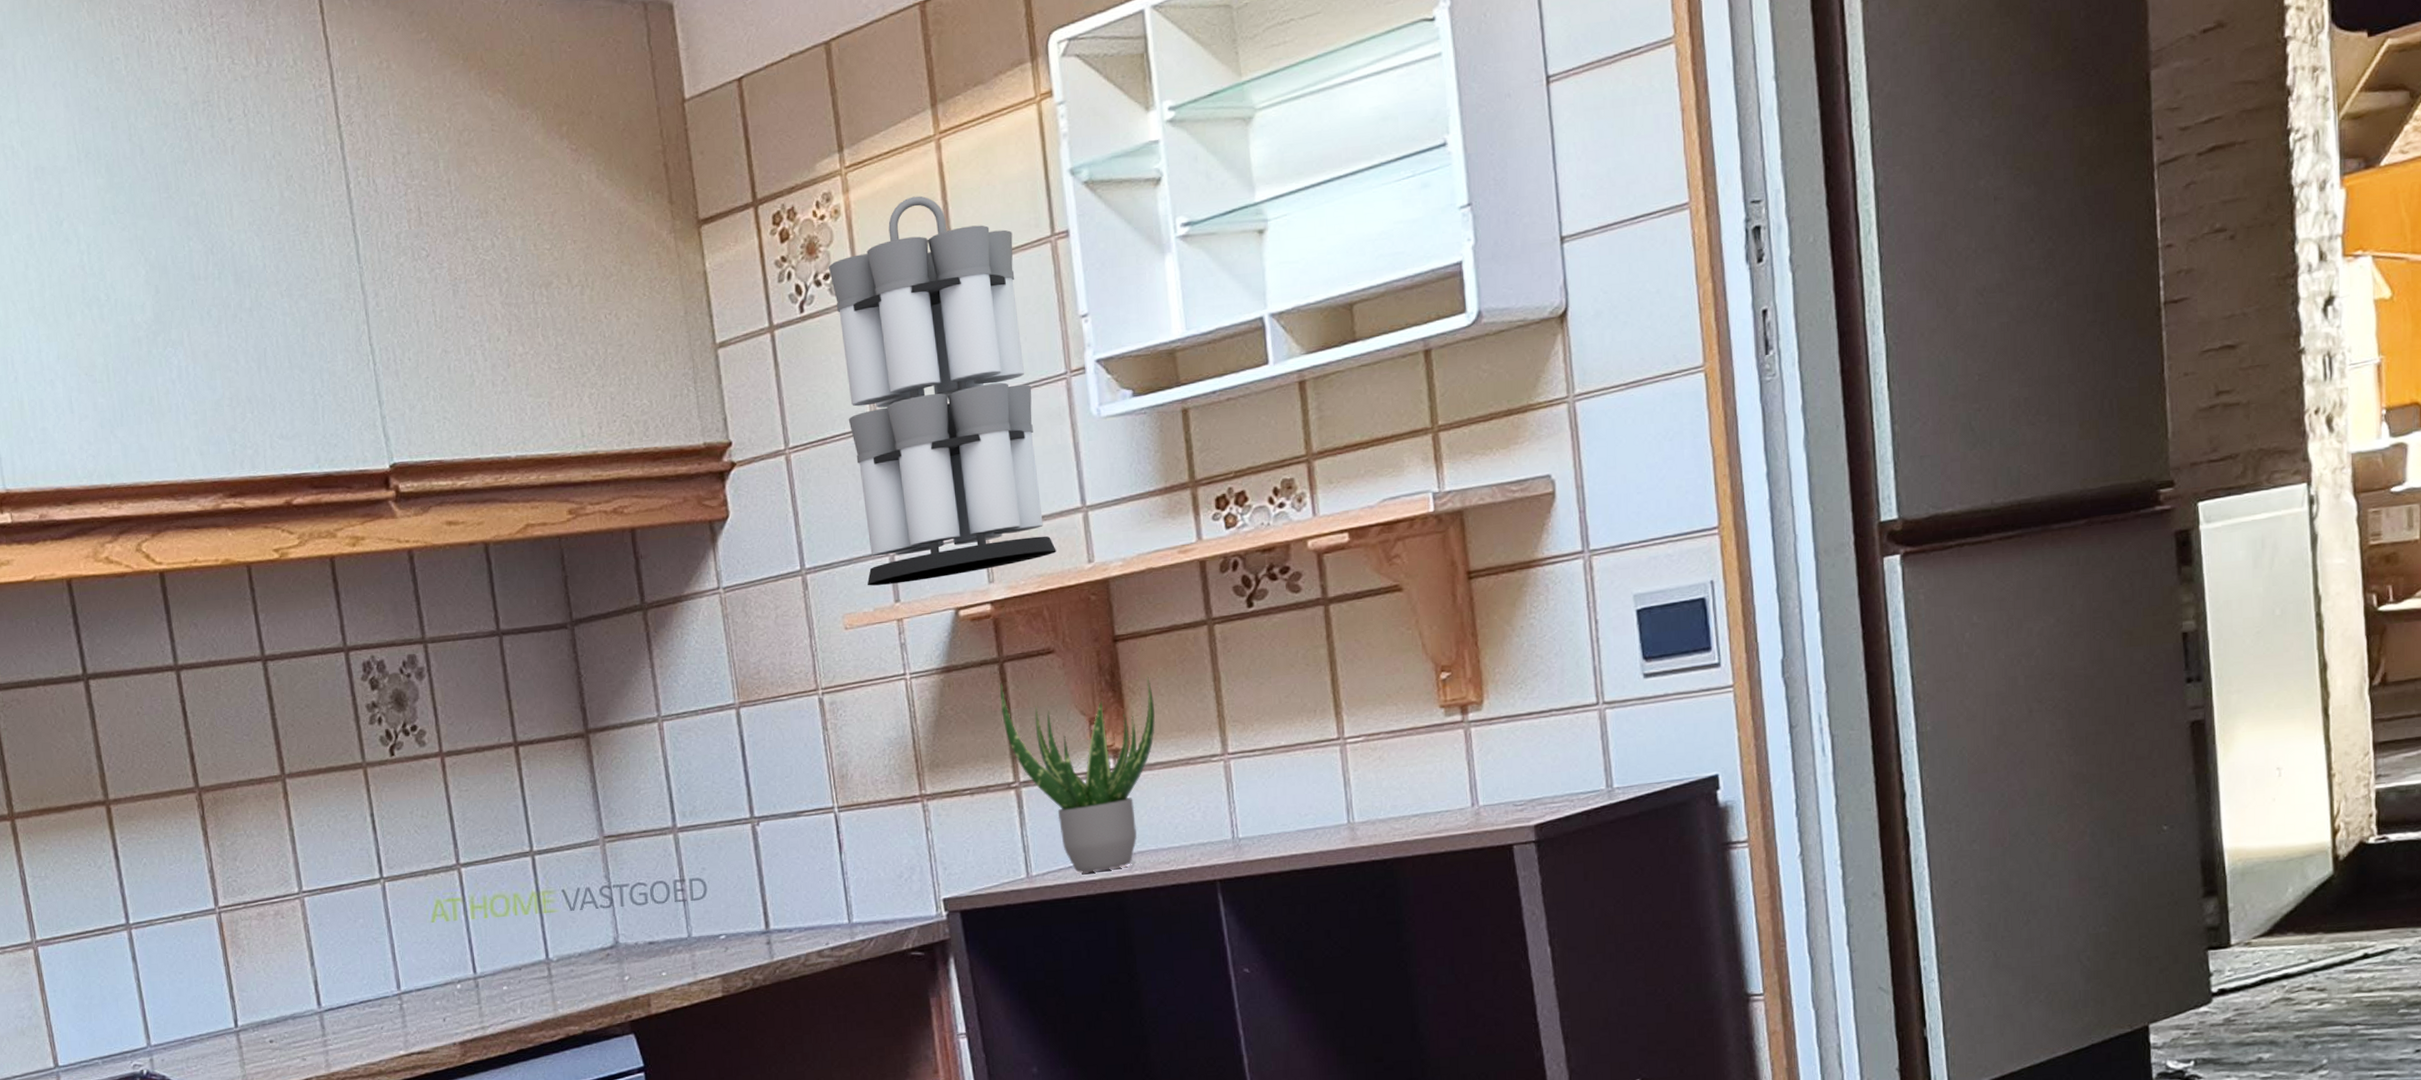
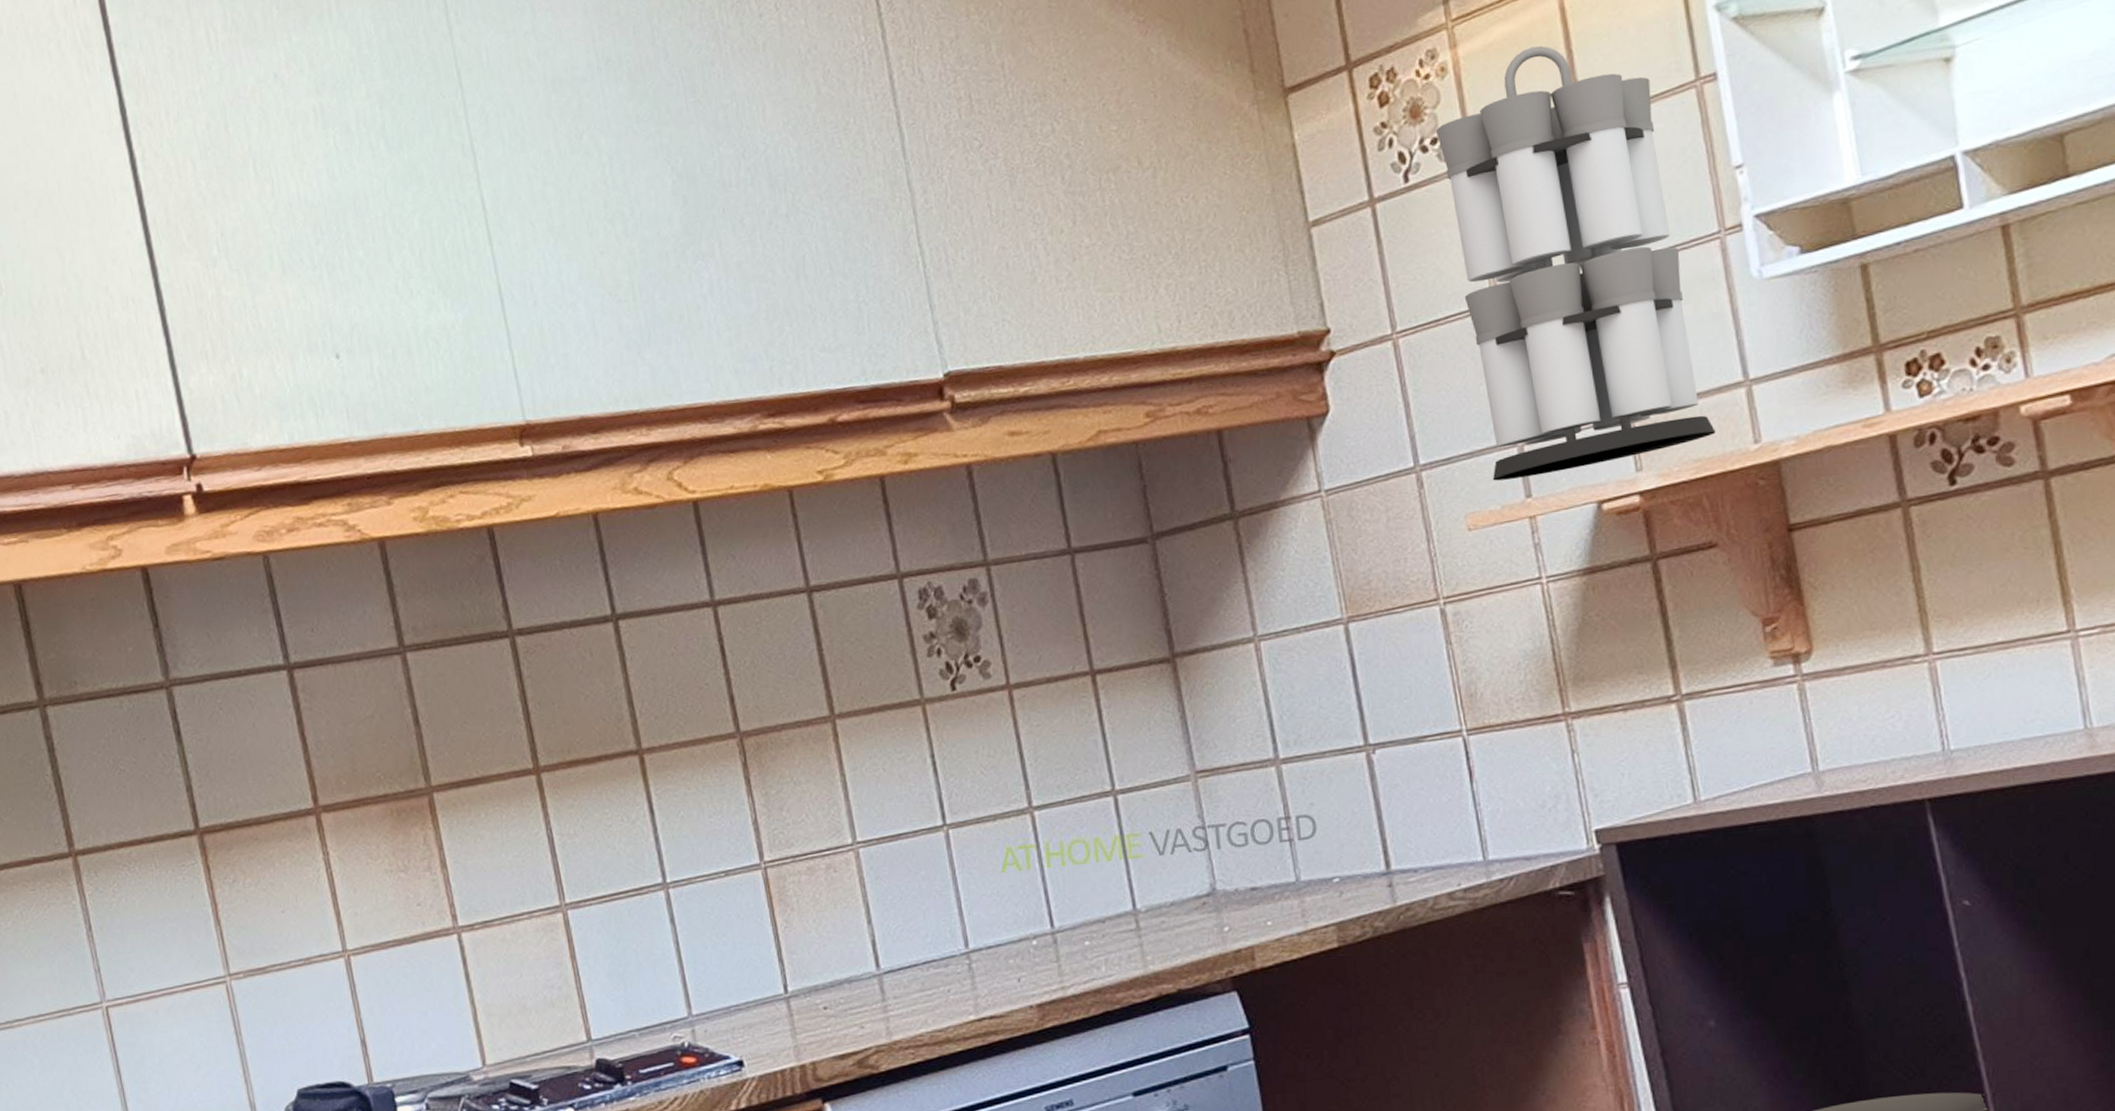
potted plant: present [1000,676,1156,873] -> none [1654,569,1843,796]

